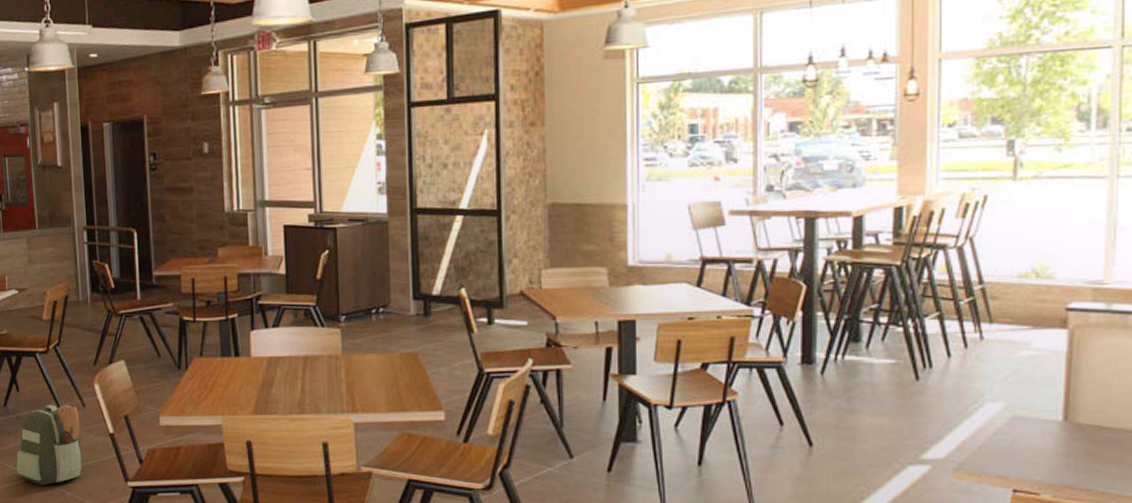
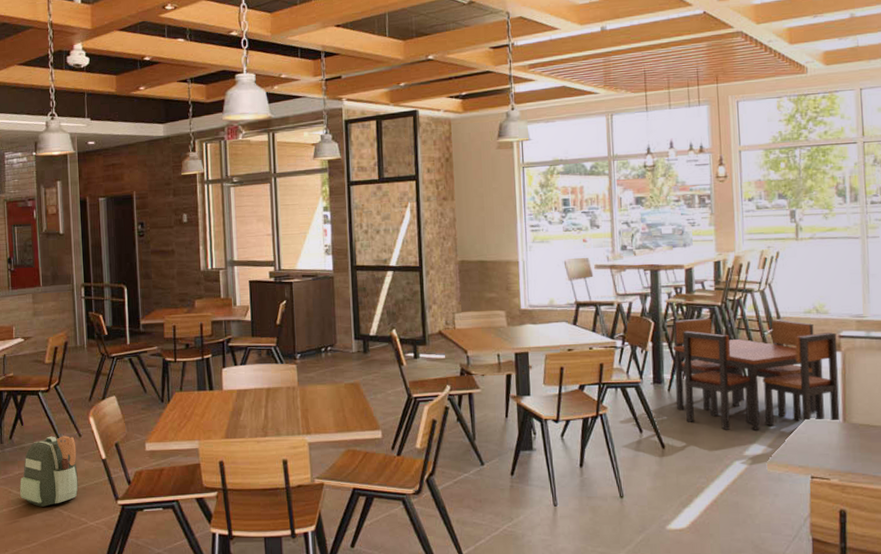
dining table: none [830,281,1063,428] -> present [672,318,840,431]

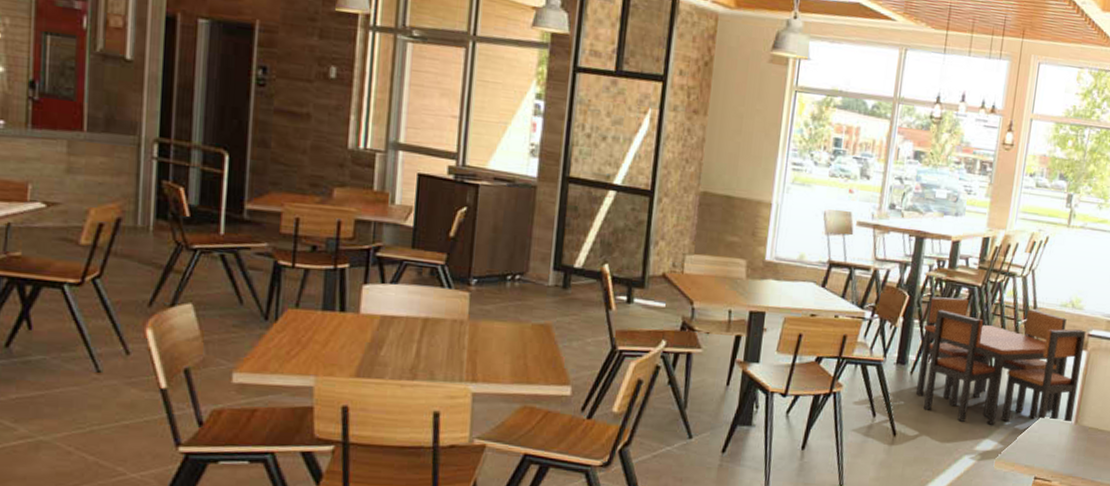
backpack: present [20,436,78,507] -> none [16,349,120,448]

